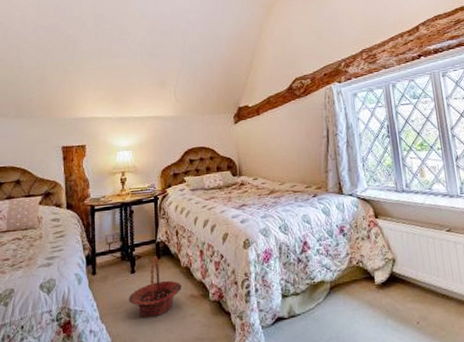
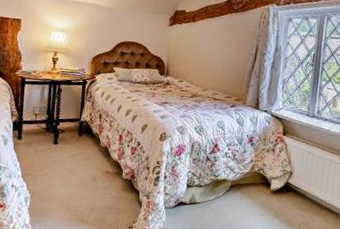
basket: present [128,256,181,318] -> none [49,133,99,184]

